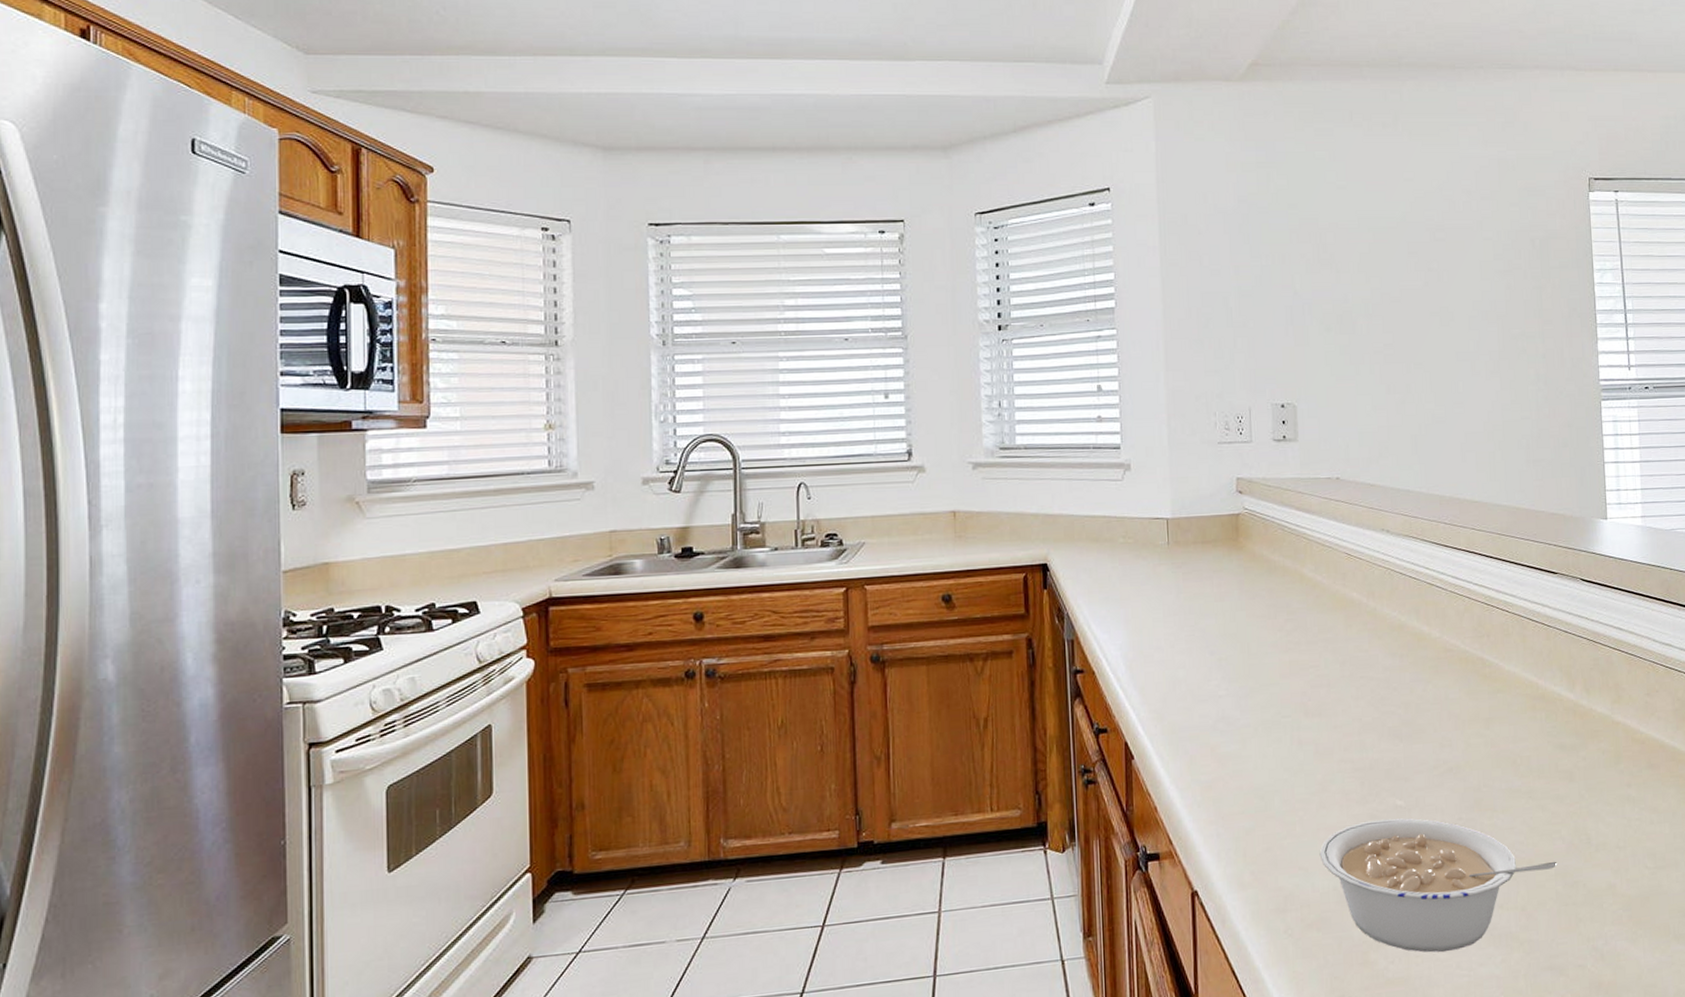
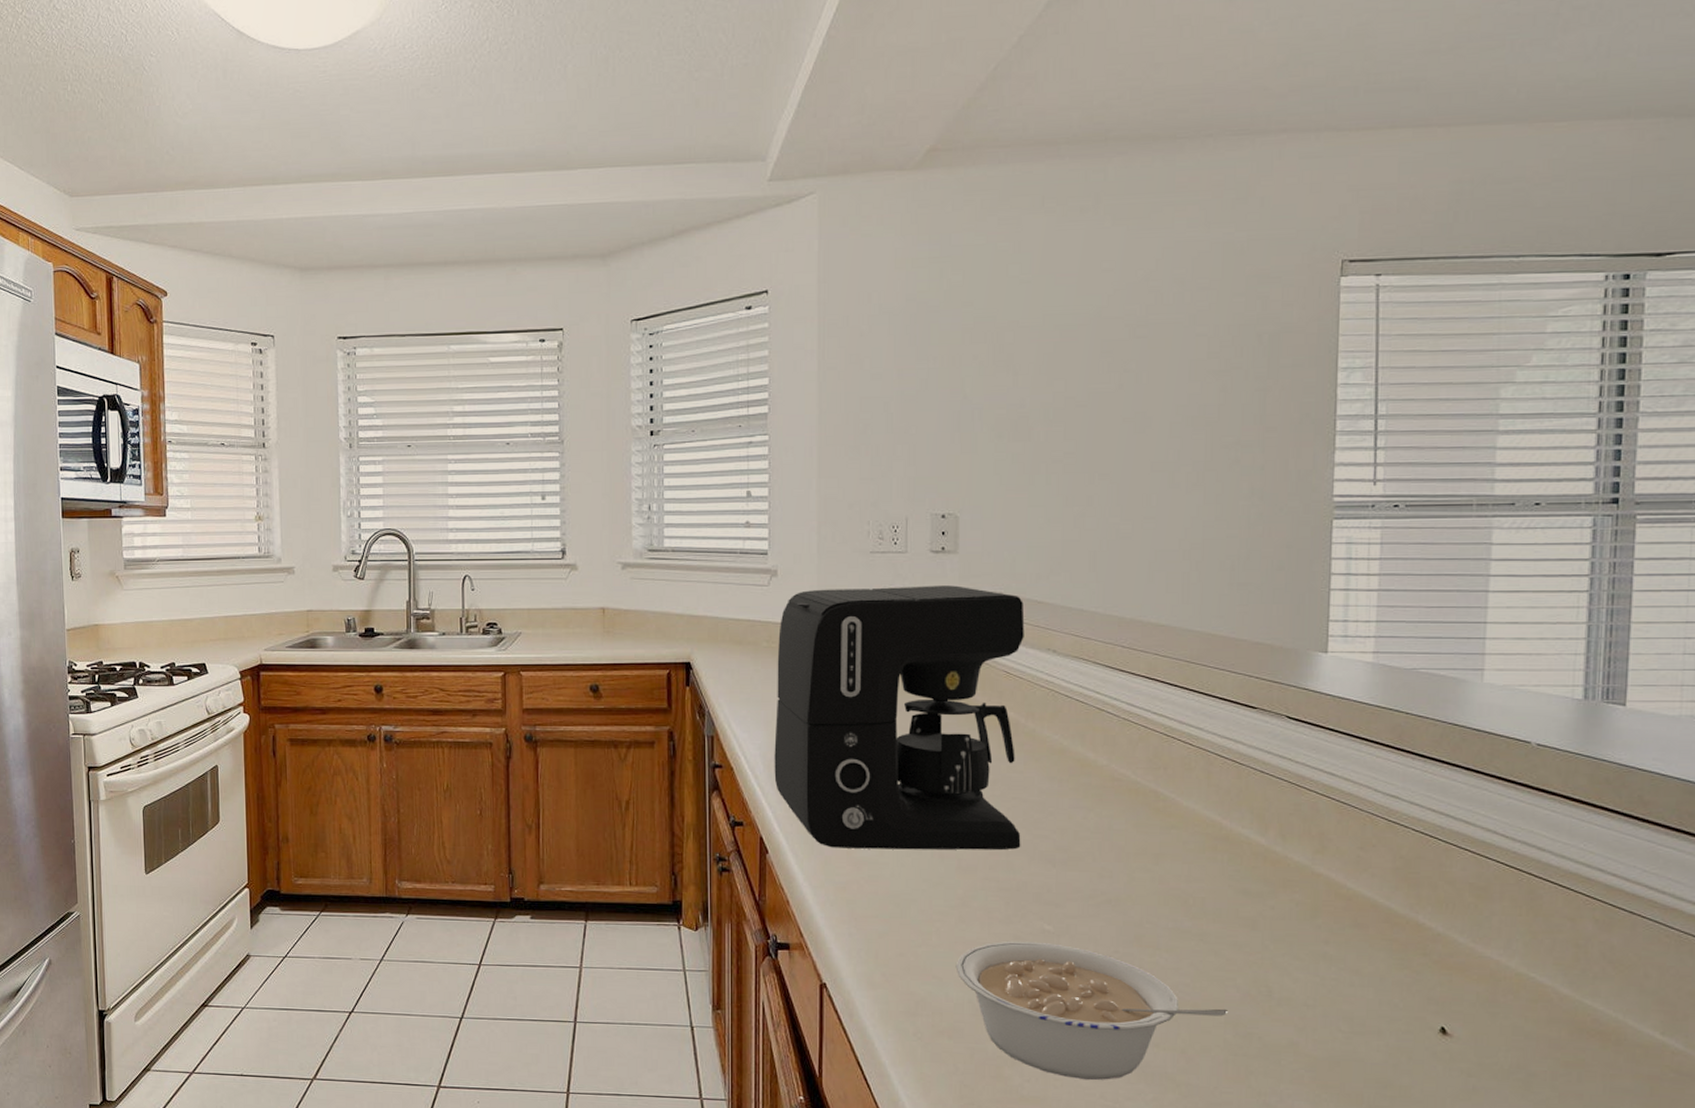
coffee maker: none [1134,472,1371,746] -> present [774,585,1025,850]

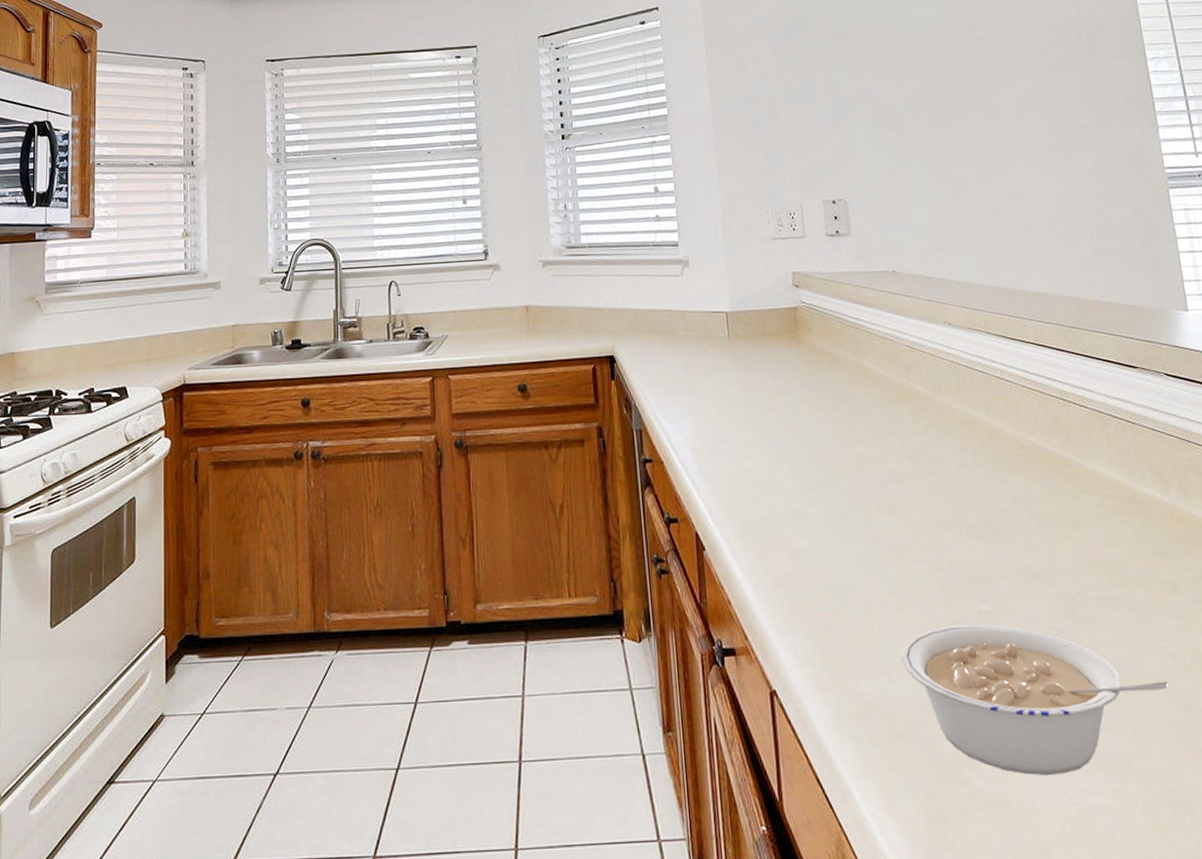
coffee maker: present [774,585,1025,850] -> none [695,266,947,539]

